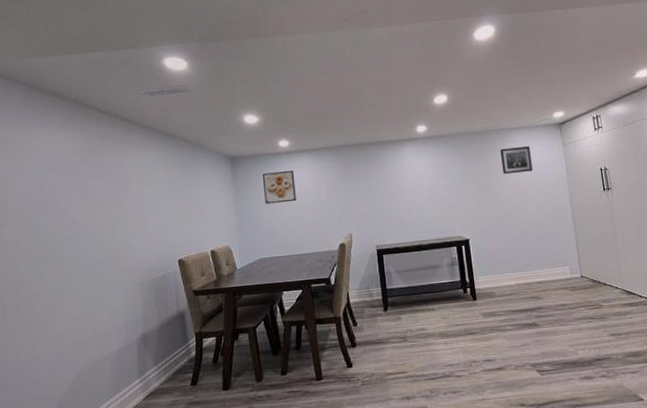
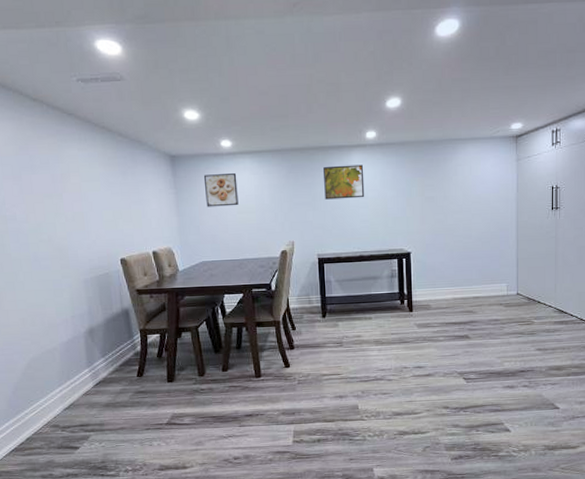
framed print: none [378,156,420,192] -> present [323,164,365,200]
wall art: present [500,146,533,175] -> none [451,159,482,188]

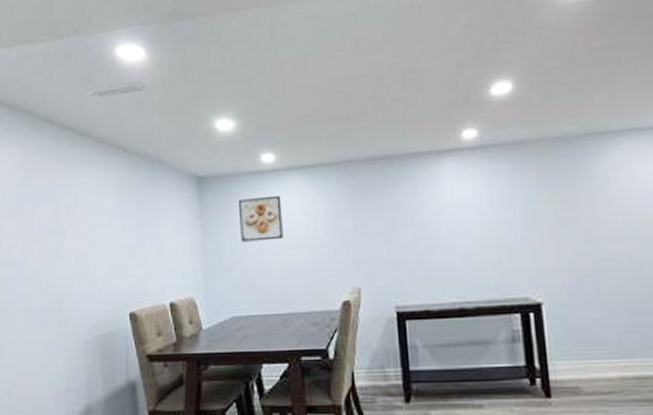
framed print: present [323,164,365,200] -> none [401,176,464,228]

